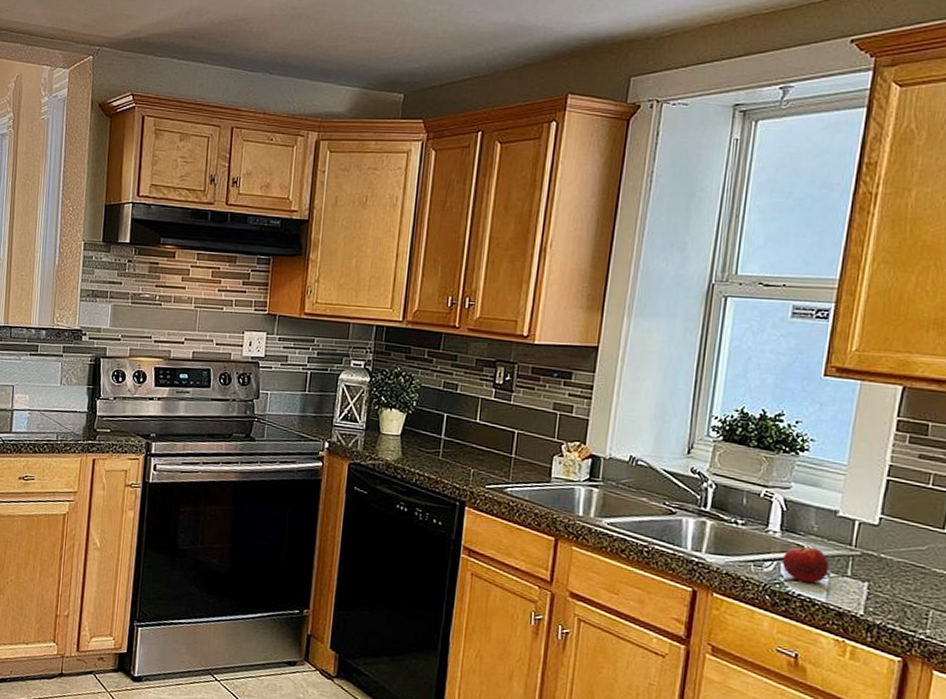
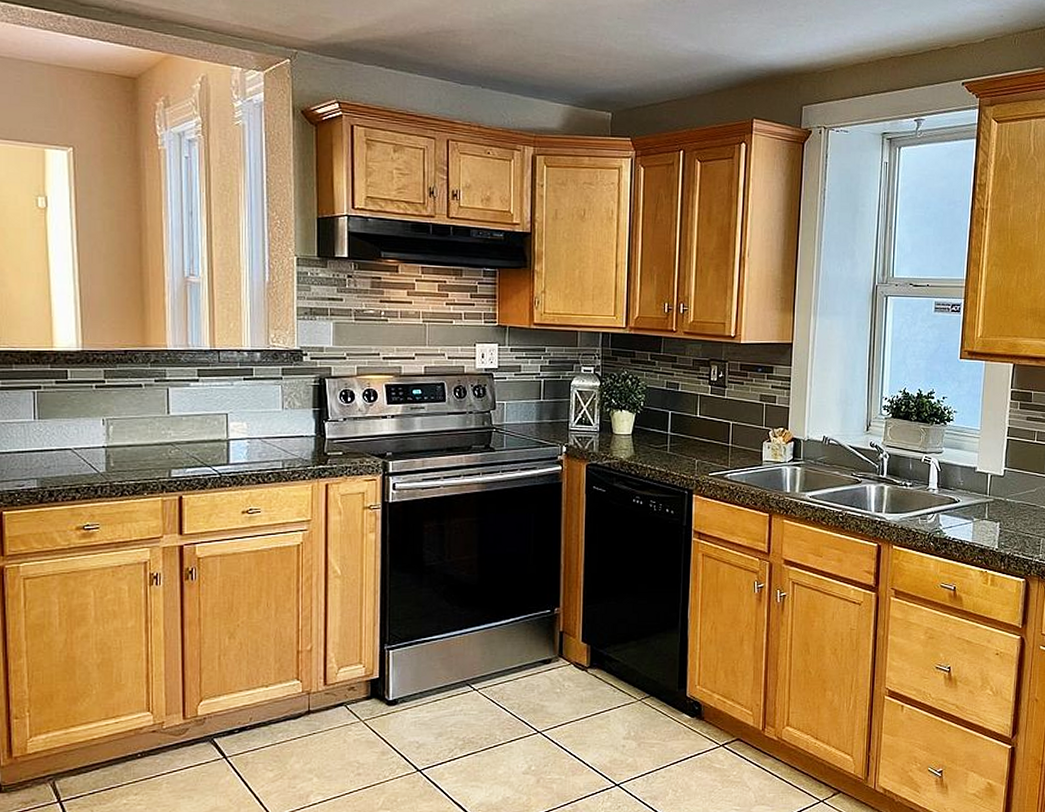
fruit: present [783,546,830,583] -> none [941,499,973,527]

